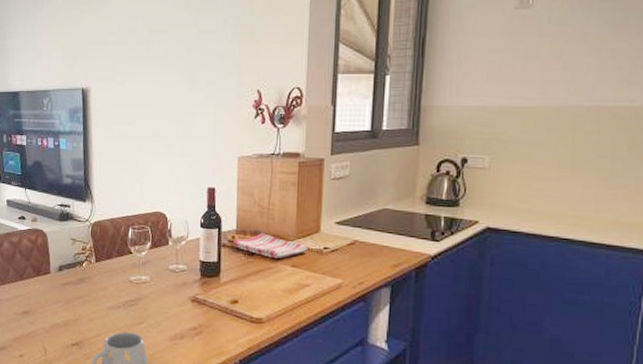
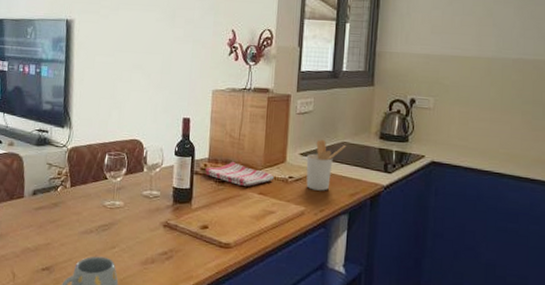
utensil holder: none [343,206,388,262] -> present [306,139,346,191]

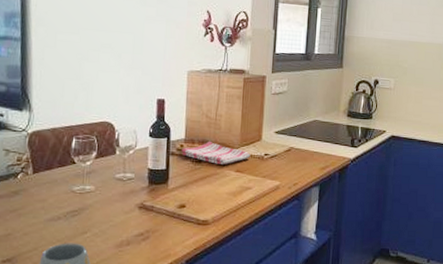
utensil holder: present [306,139,346,191] -> none [281,117,318,166]

